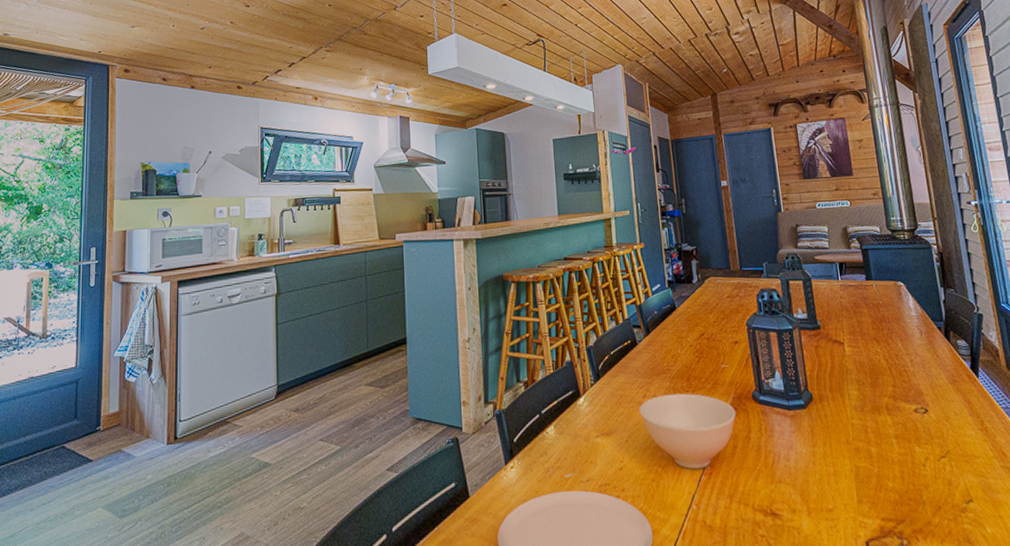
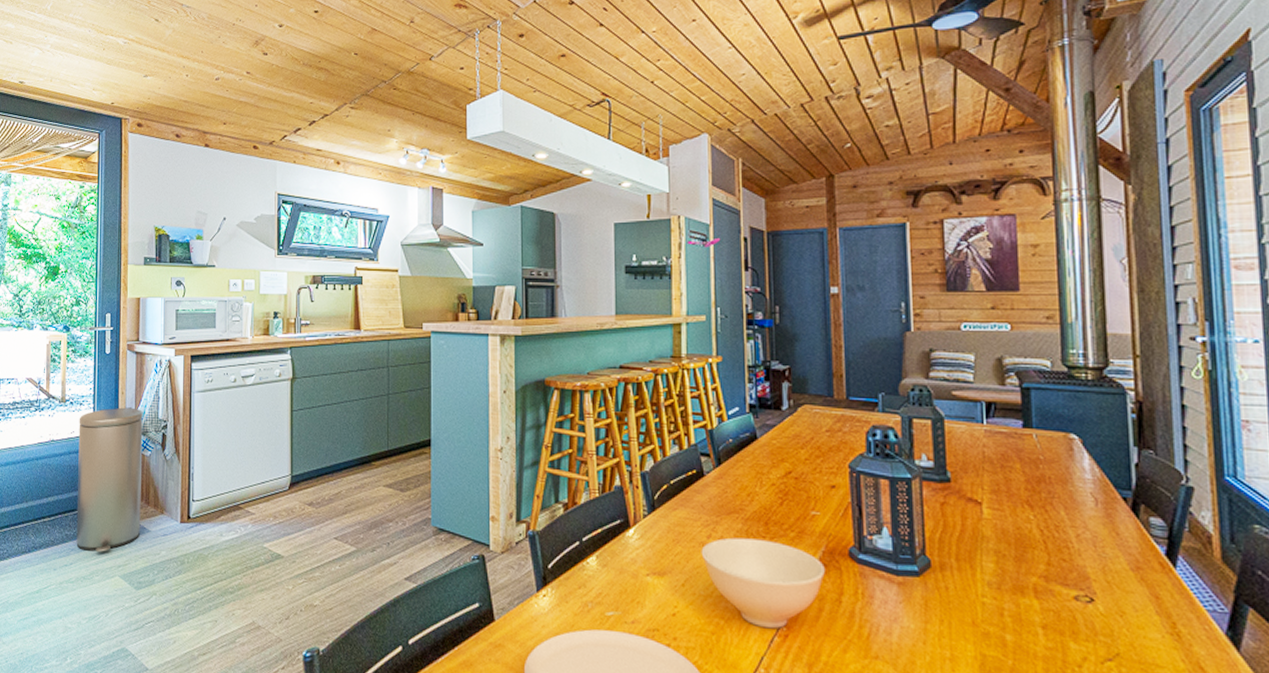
pedal bin: none [56,336,128,486] -> present [76,407,143,552]

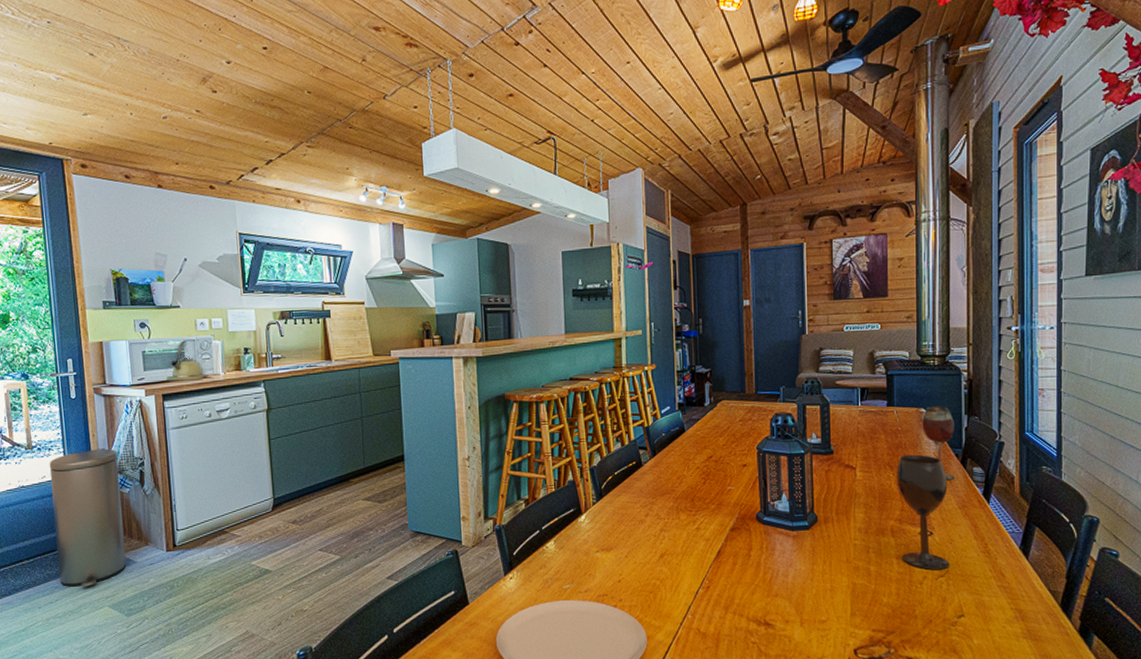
kettle: none [195,300,233,344] -> present [165,340,204,383]
bowl: present [701,537,825,629] -> none [640,513,738,583]
wine glass: none [1039,492,1121,650] -> present [896,454,949,569]
wineglass: none [1073,432,1122,530] -> present [922,406,955,480]

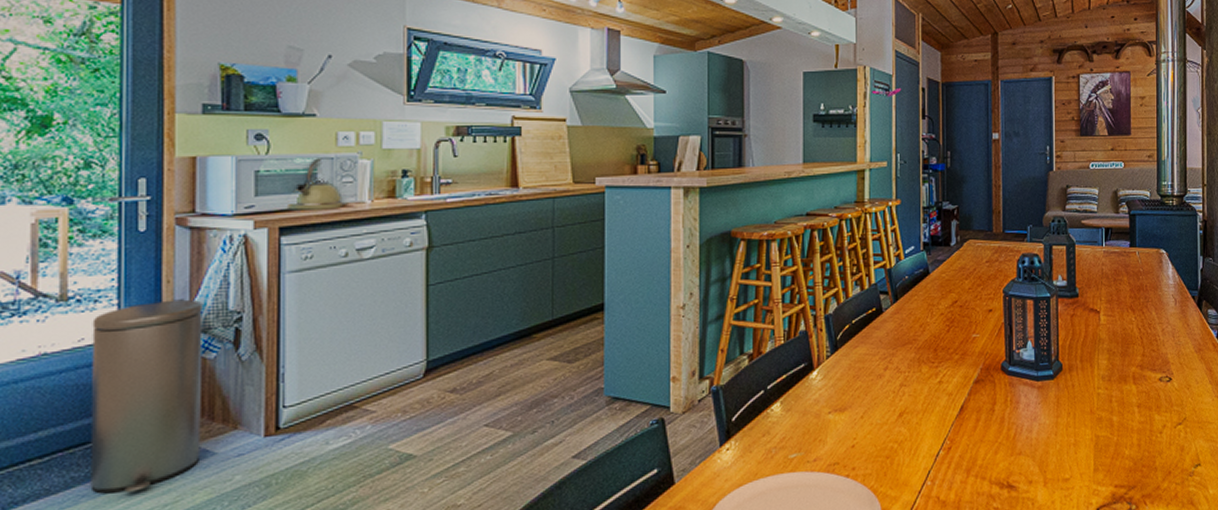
wine glass: present [896,454,949,569] -> none [1138,297,1187,417]
wineglass: present [922,406,955,480] -> none [1162,247,1192,322]

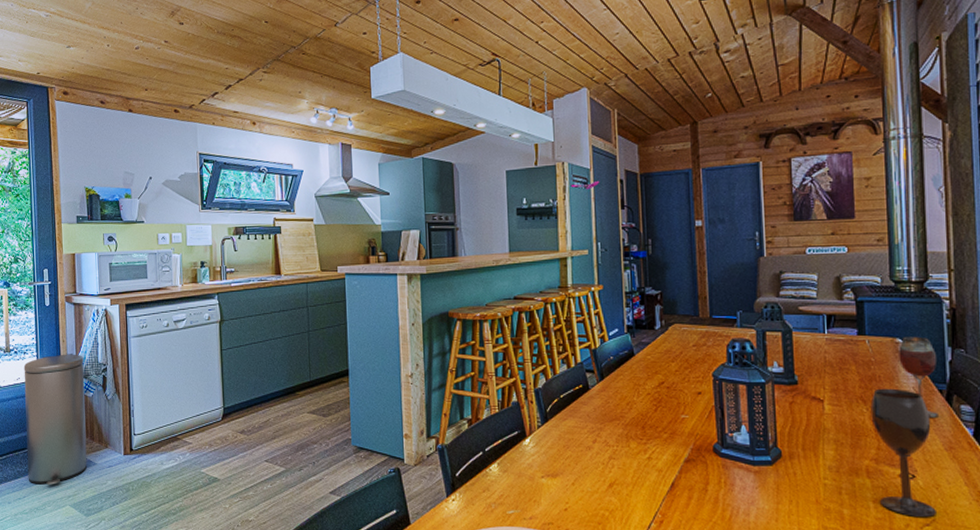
kettle: present [286,158,343,212] -> none [129,253,164,293]
wine glass: none [1138,297,1187,417] -> present [870,388,936,517]
wineglass: none [1162,247,1192,322] -> present [898,336,938,417]

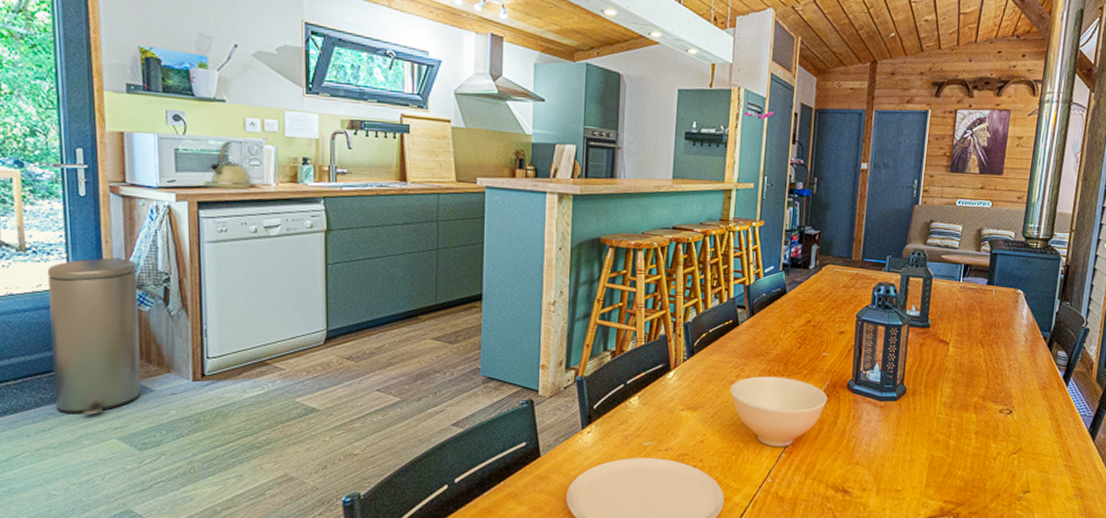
kettle: none [129,253,164,293] -> present [202,141,251,190]
bowl: none [588,441,693,517] -> present [729,376,828,448]
wine glass: present [870,388,936,517] -> none [981,334,1033,446]
wineglass: present [898,336,938,417] -> none [1017,288,1047,361]

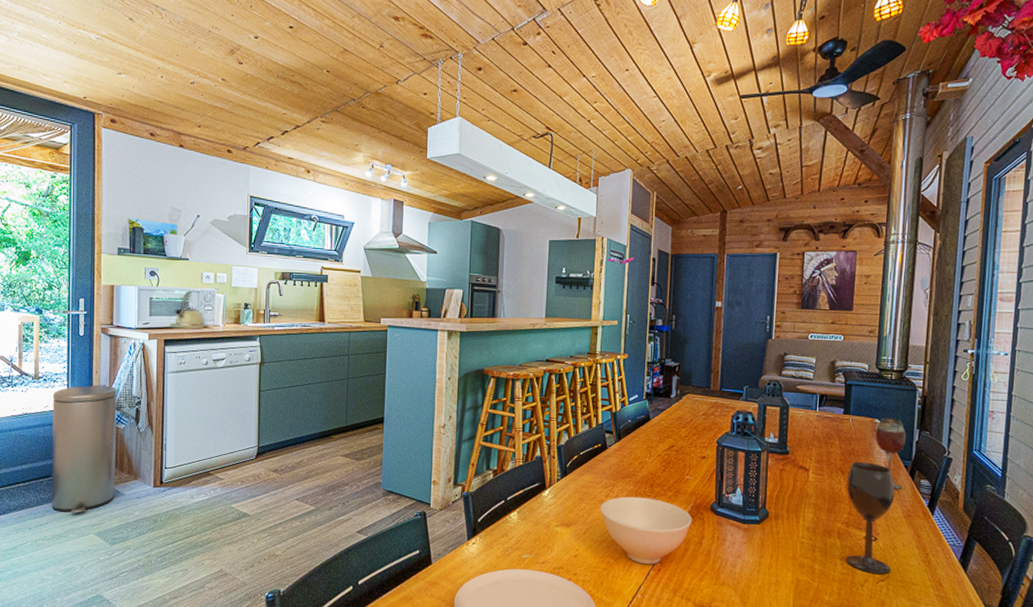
wine glass: none [981,334,1033,446] -> present [846,461,896,574]
wineglass: none [1017,288,1047,361] -> present [875,418,907,489]

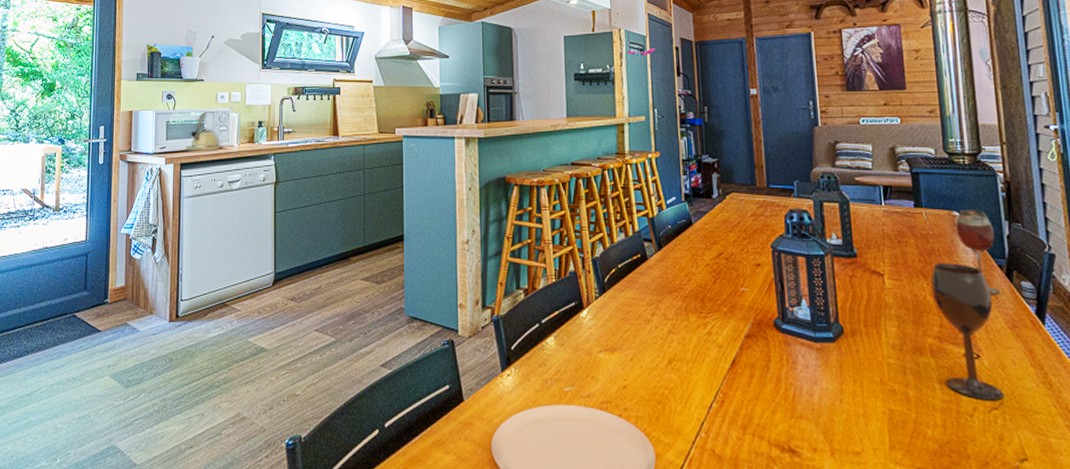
pedal bin: present [51,385,117,513] -> none [68,214,134,353]
bowl: present [600,496,692,565] -> none [646,314,754,396]

